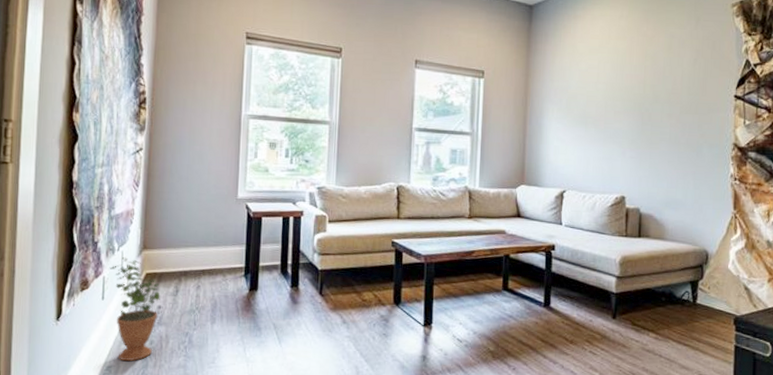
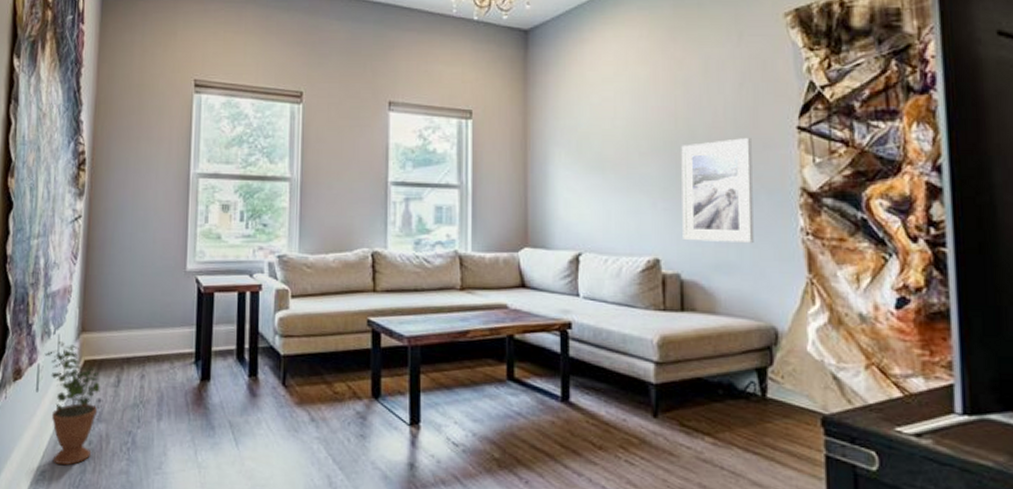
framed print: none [643,103,700,186] -> present [681,138,754,244]

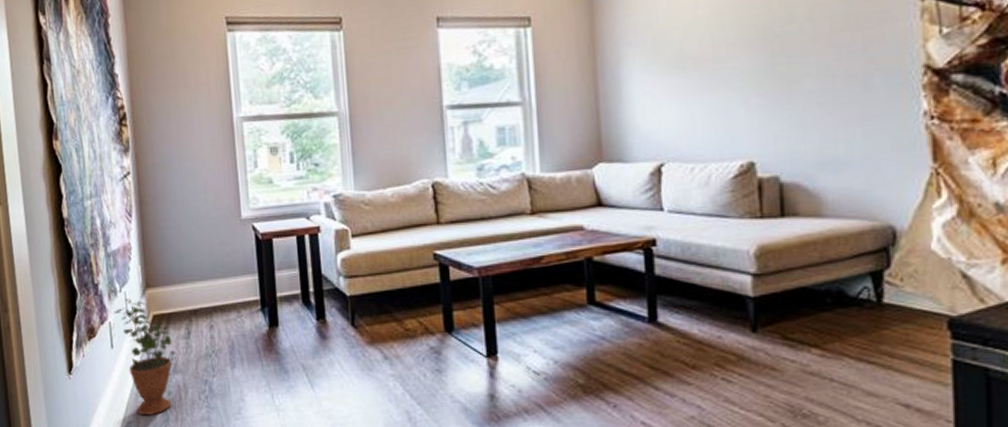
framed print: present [681,138,754,244] -> none [777,13,867,139]

